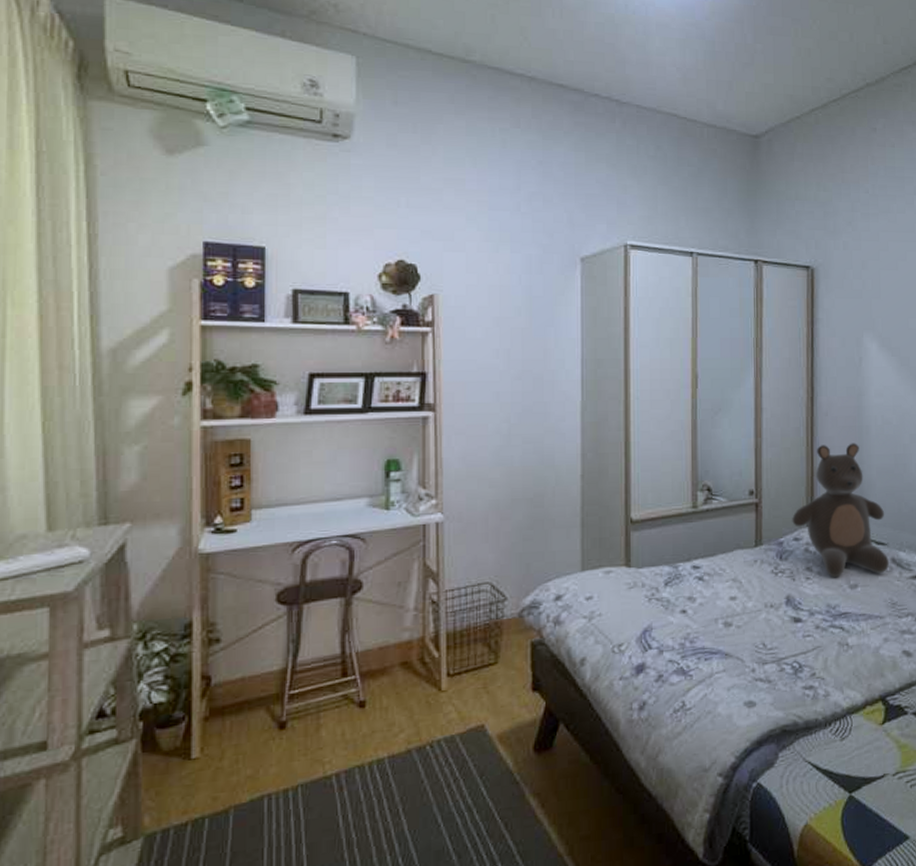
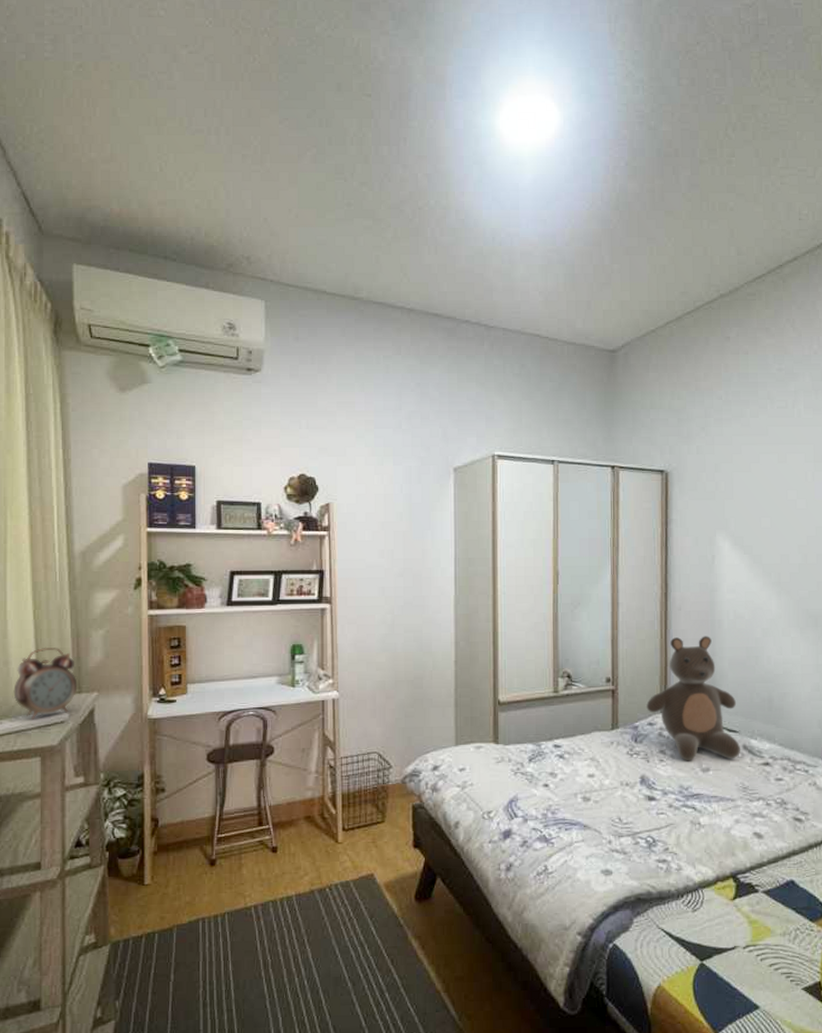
alarm clock: none [11,467,103,560] -> present [13,647,78,720]

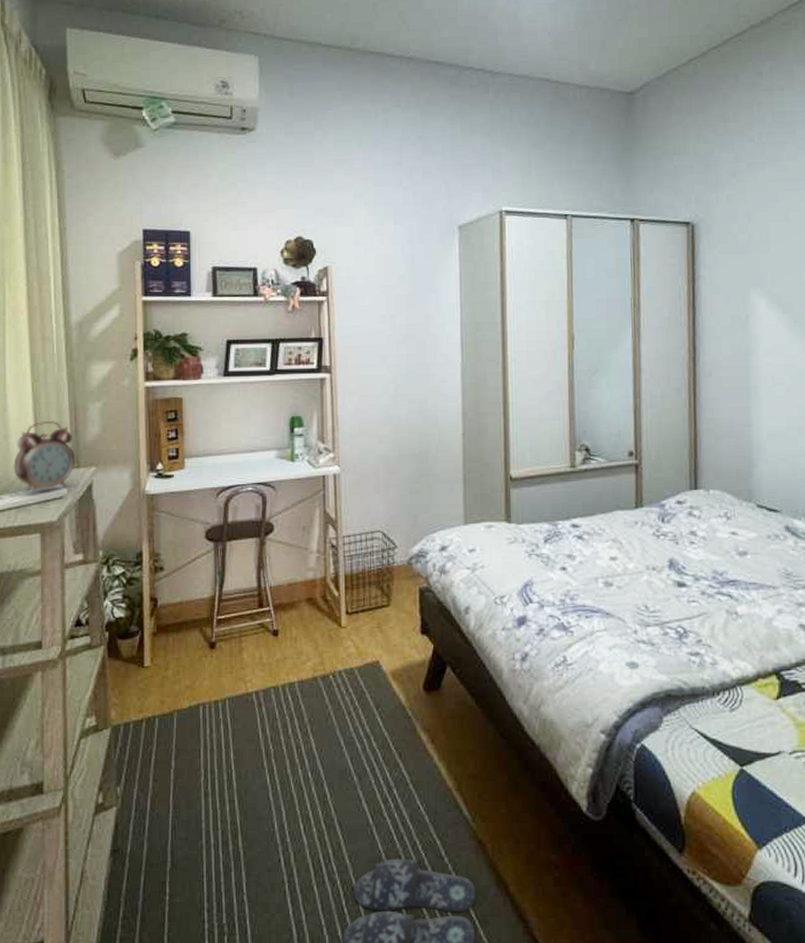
teddy bear: present [646,636,741,761] -> none [674,404,783,544]

